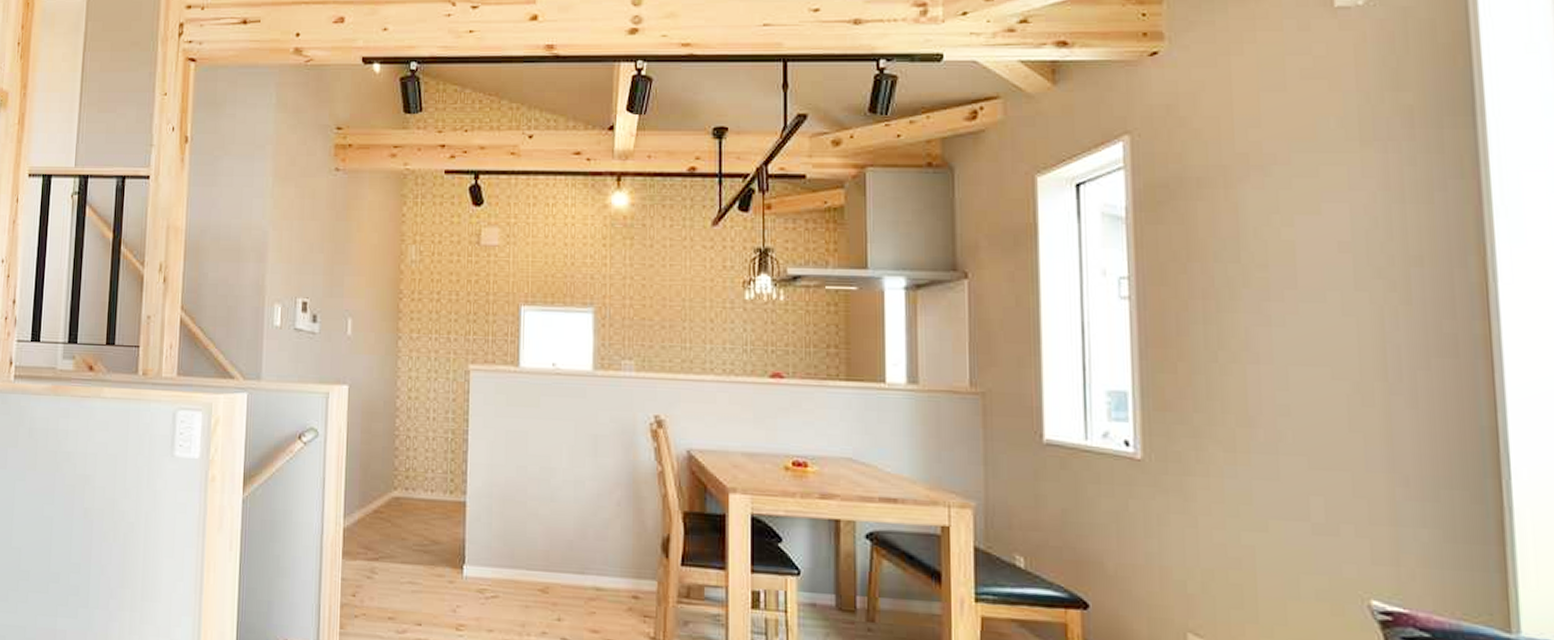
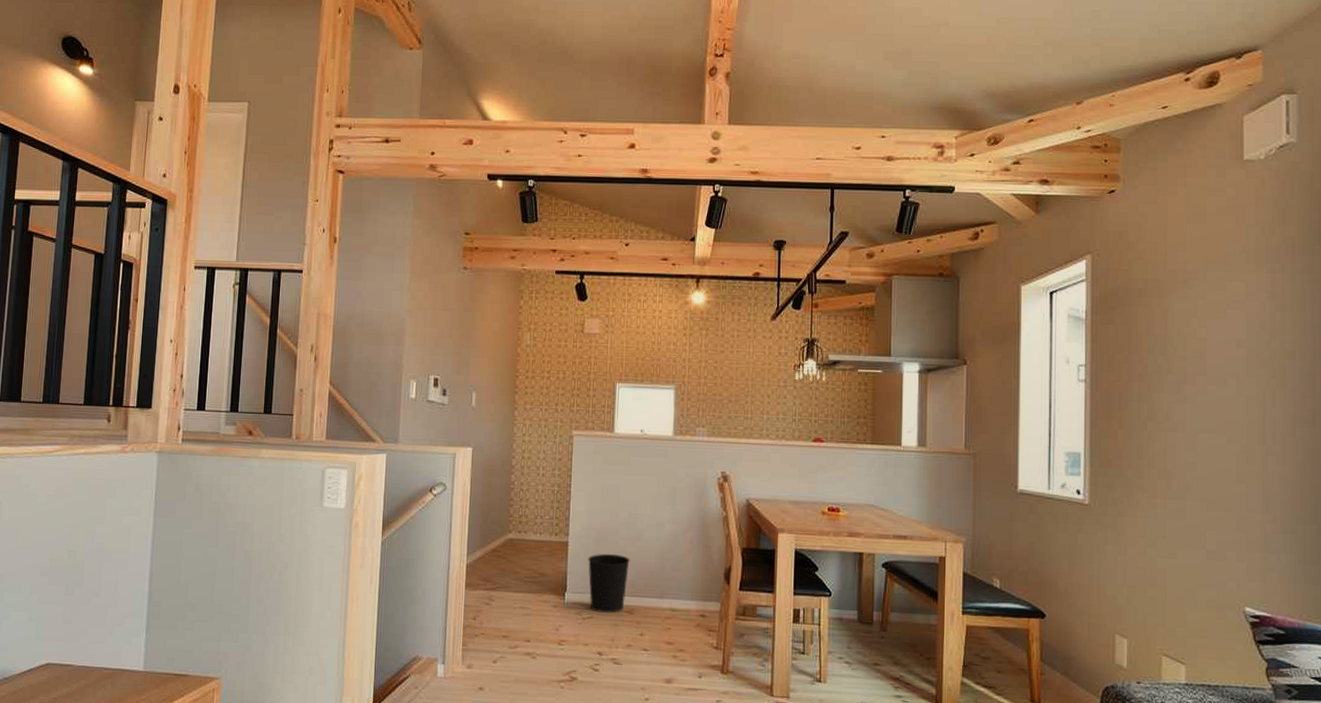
wastebasket: none [489,516,543,592] -> present [587,553,630,613]

